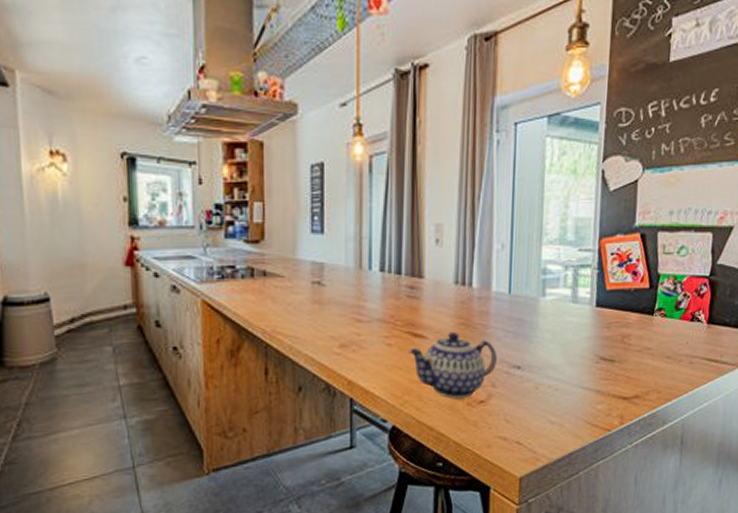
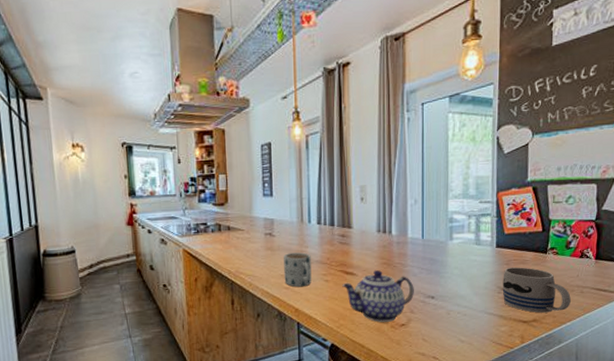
mug: none [335,308,370,353] -> present [284,252,312,287]
mug: none [601,331,679,388] -> present [502,267,571,313]

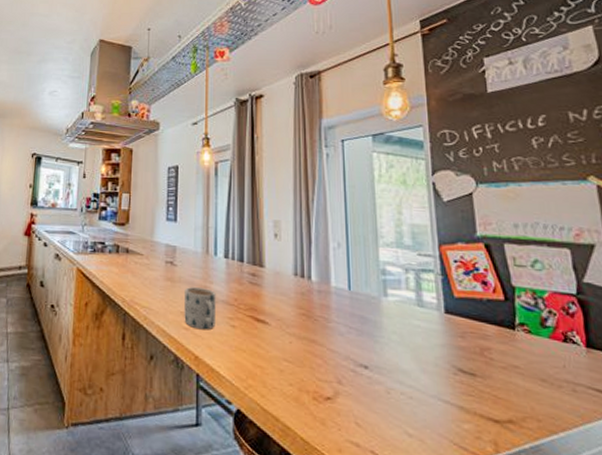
teapot: present [342,270,414,322] -> none [252,322,341,392]
mug: present [502,267,571,313] -> none [458,342,560,414]

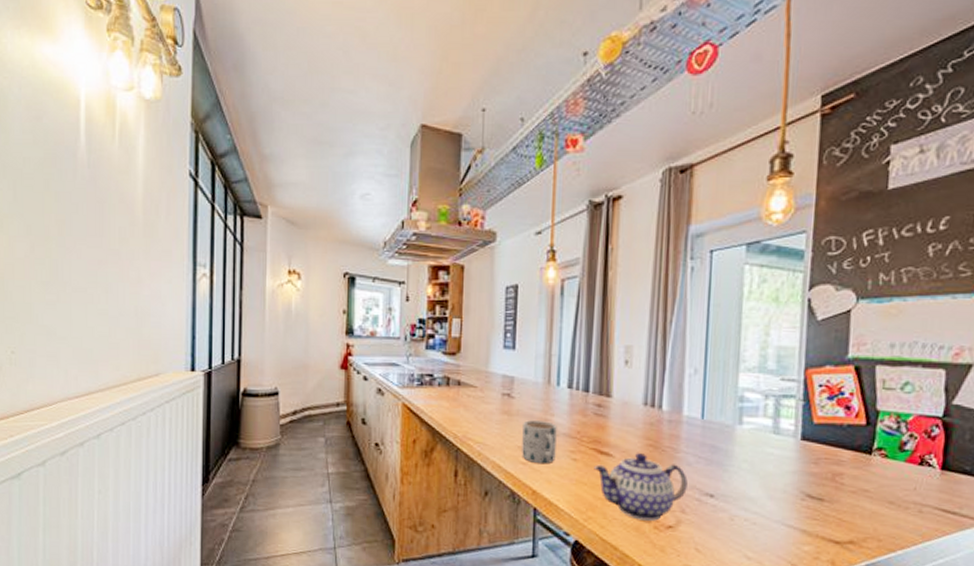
teapot: none [252,322,341,392] -> present [594,453,688,521]

